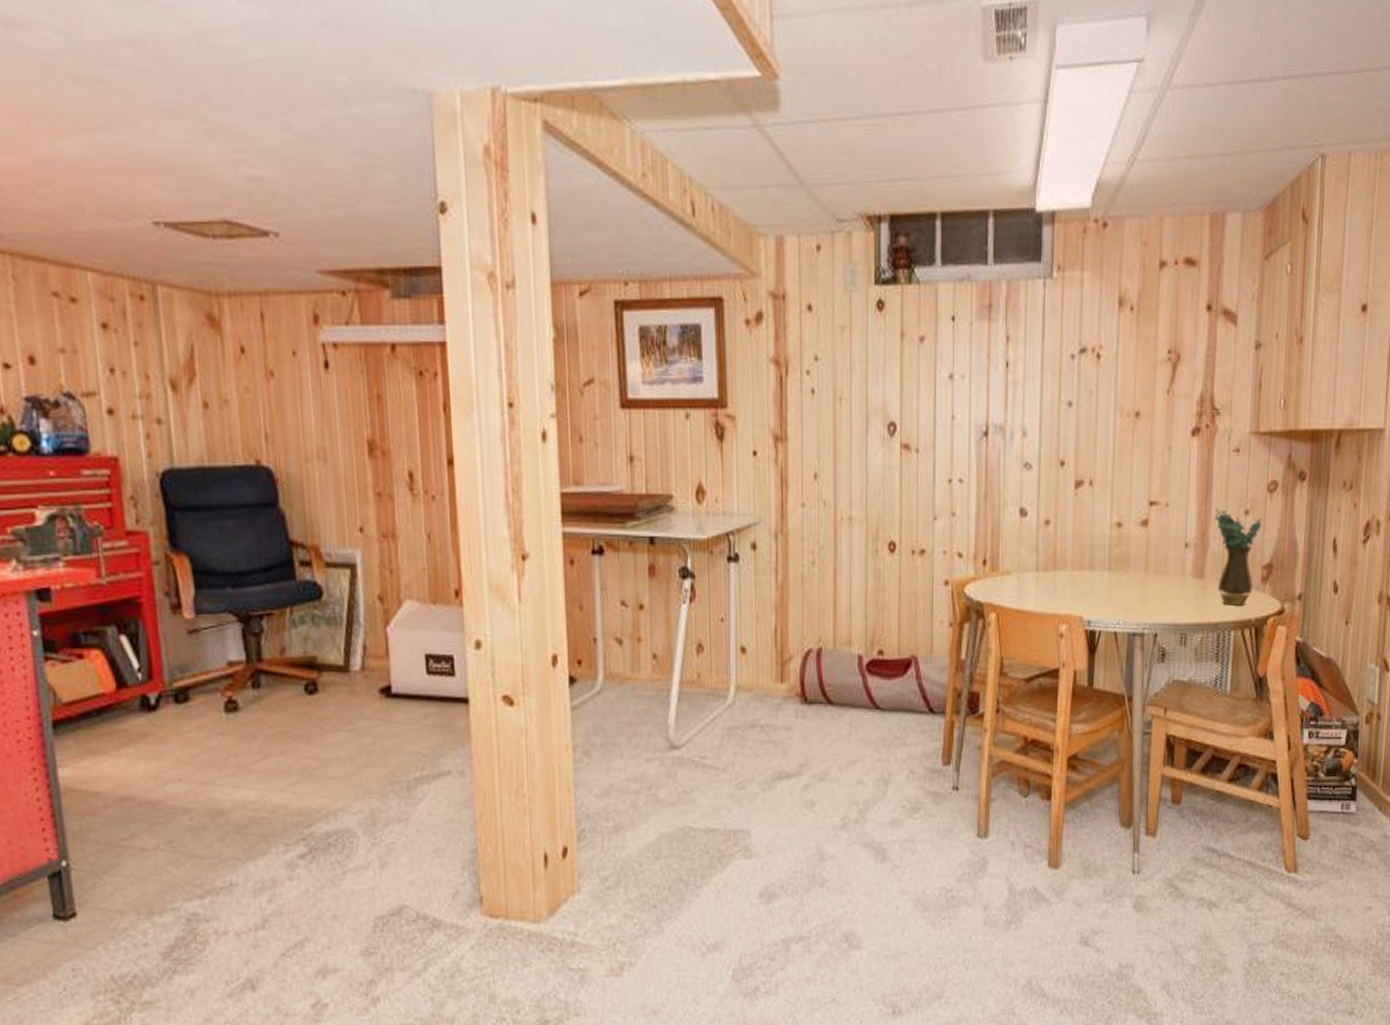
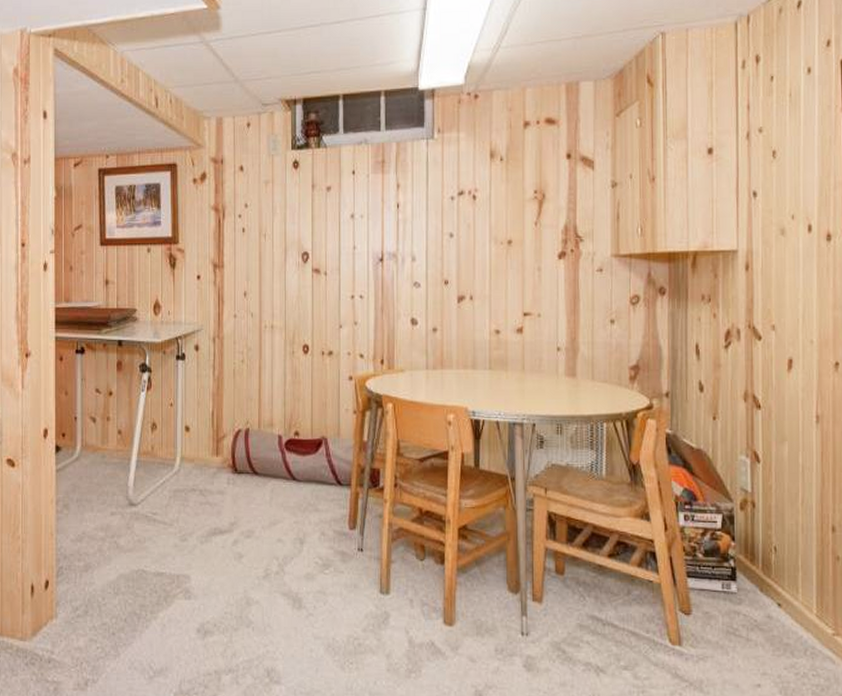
vase: present [1215,508,1261,606] -> none [583,318,626,401]

